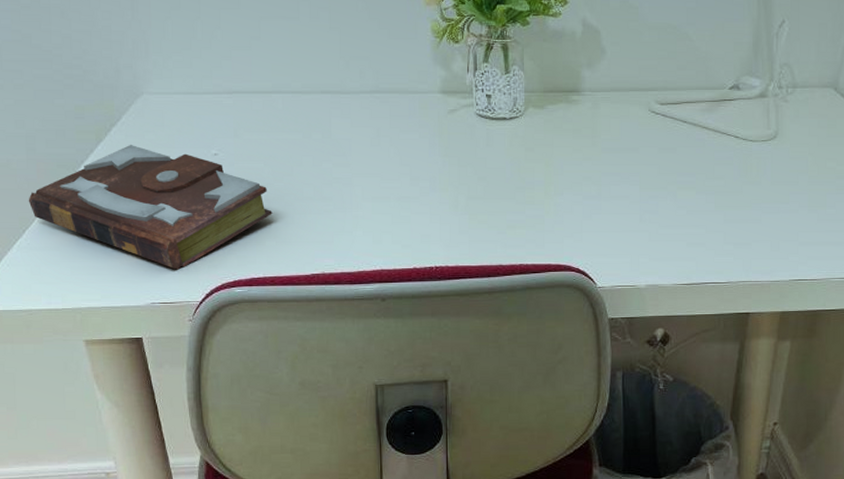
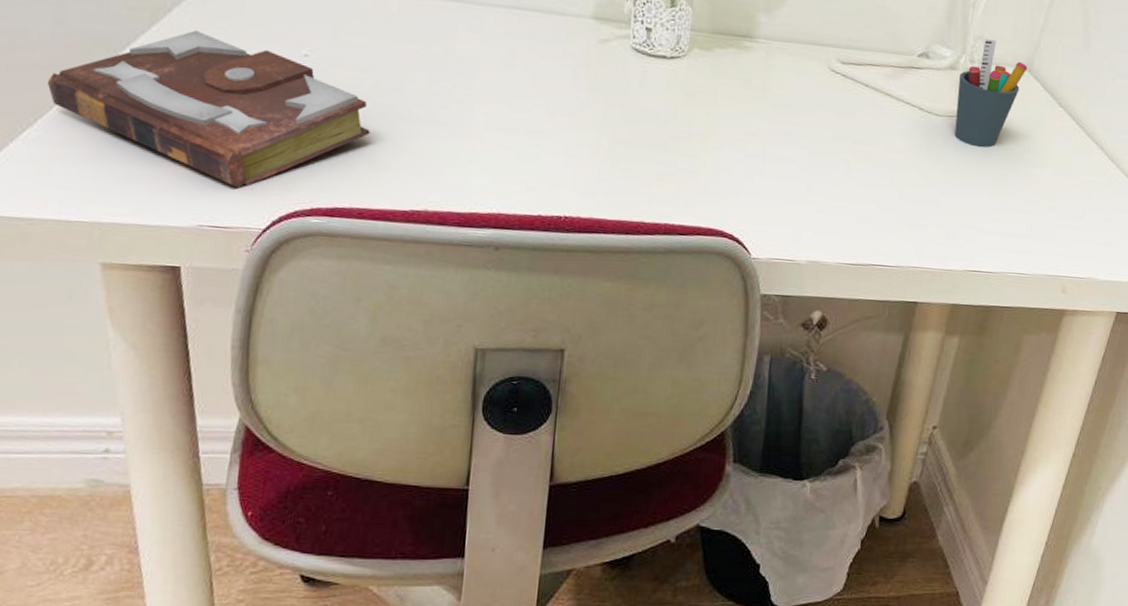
pen holder: none [770,65,833,166] -> present [954,39,1028,148]

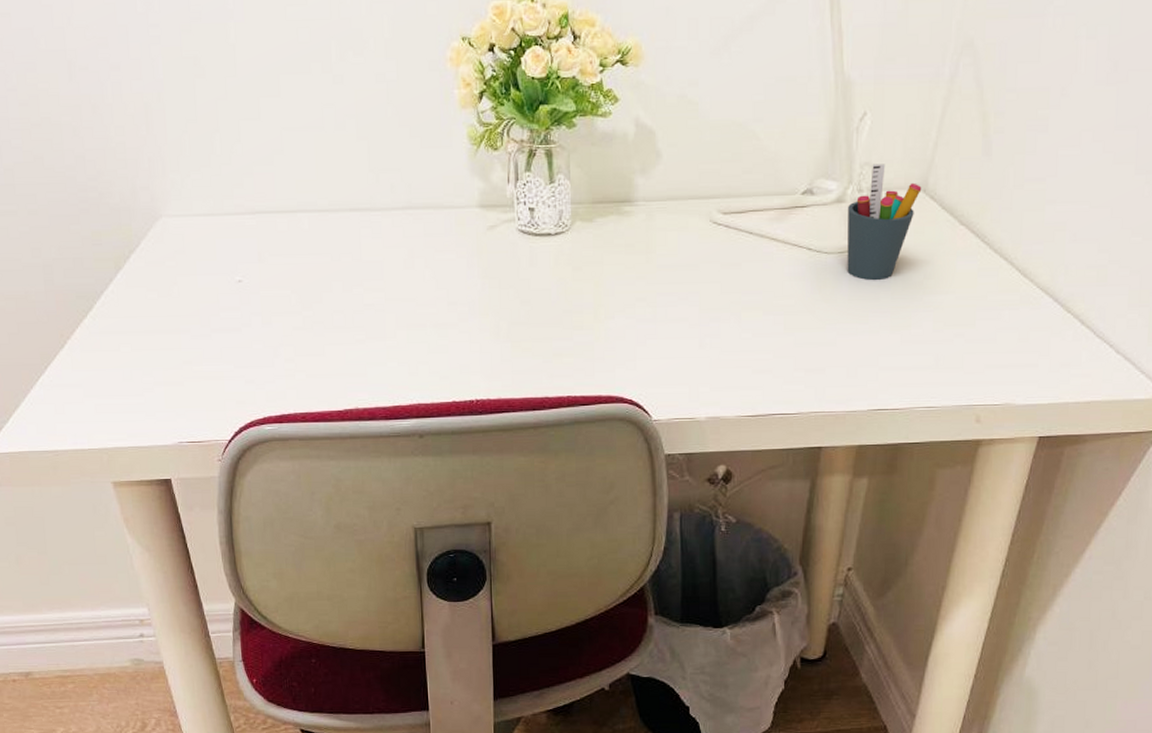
book: present [47,30,370,189] -> none [48,273,301,407]

